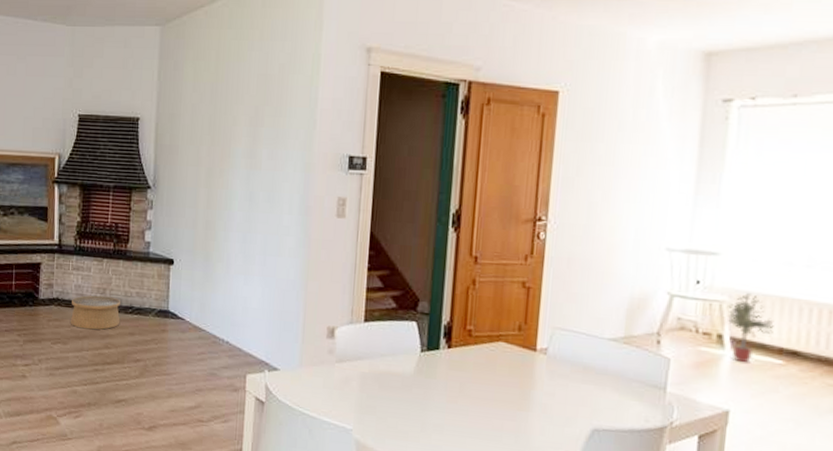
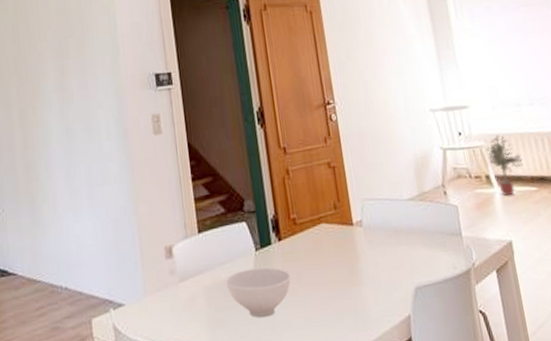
bowl: none [382,366,454,416] -> present [224,267,291,318]

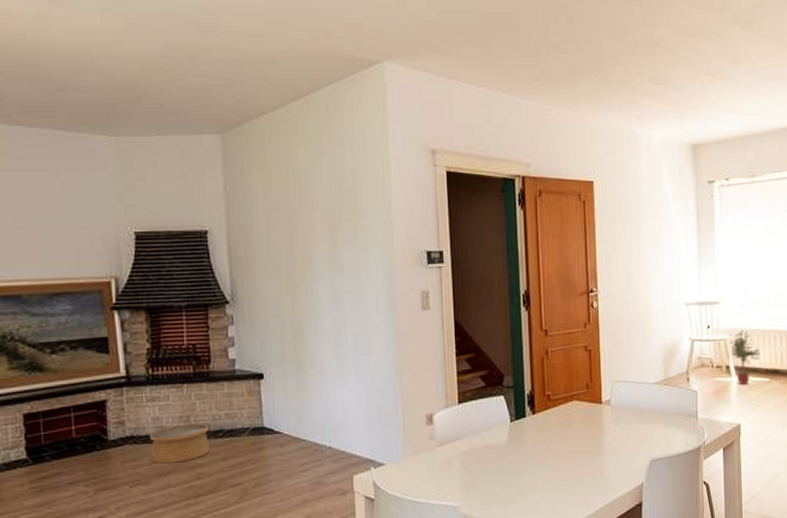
bowl: present [224,267,291,318] -> none [480,437,541,481]

